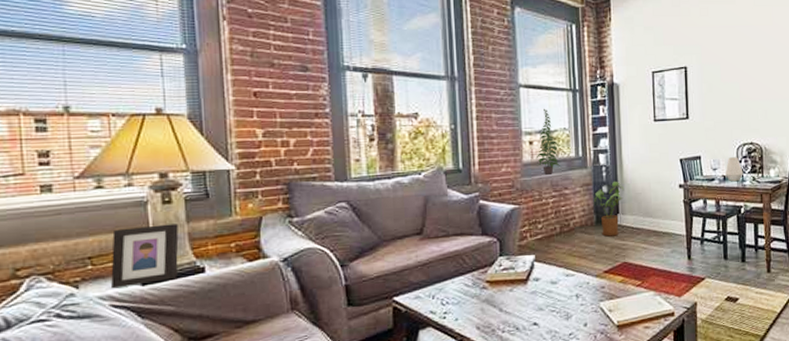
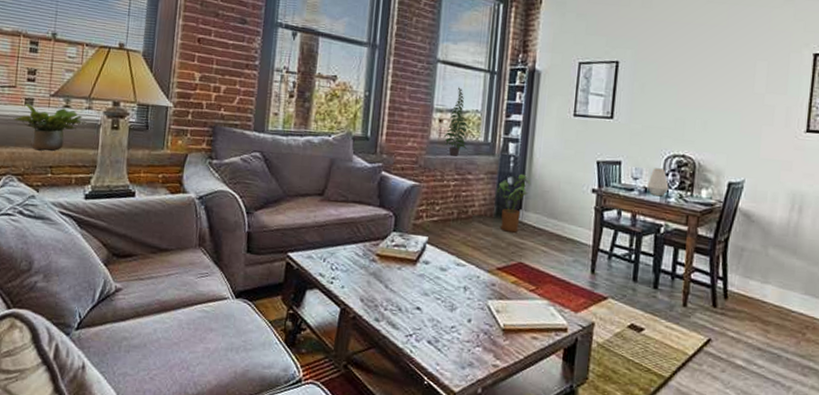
potted plant: none [27,190,129,242] -> present [13,103,87,151]
picture frame: present [111,223,179,289] -> none [62,145,121,199]

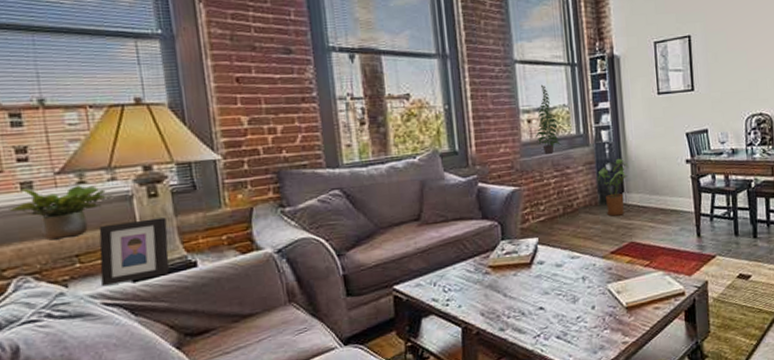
picture frame: none [62,145,121,199] -> present [99,217,169,287]
vase: present [647,168,669,197] -> none [734,129,753,155]

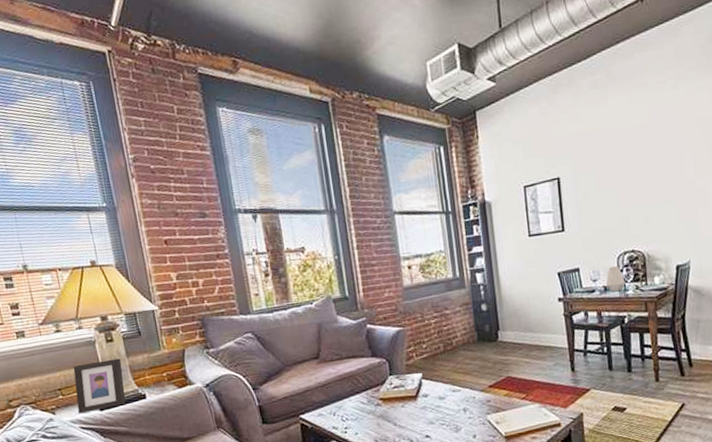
potted plant: present [9,185,113,241] -> none [10,333,81,378]
plant: present [535,84,561,154] -> none [415,233,439,297]
house plant: present [598,158,629,218] -> none [474,298,504,354]
vase: none [734,129,753,155] -> present [606,266,626,292]

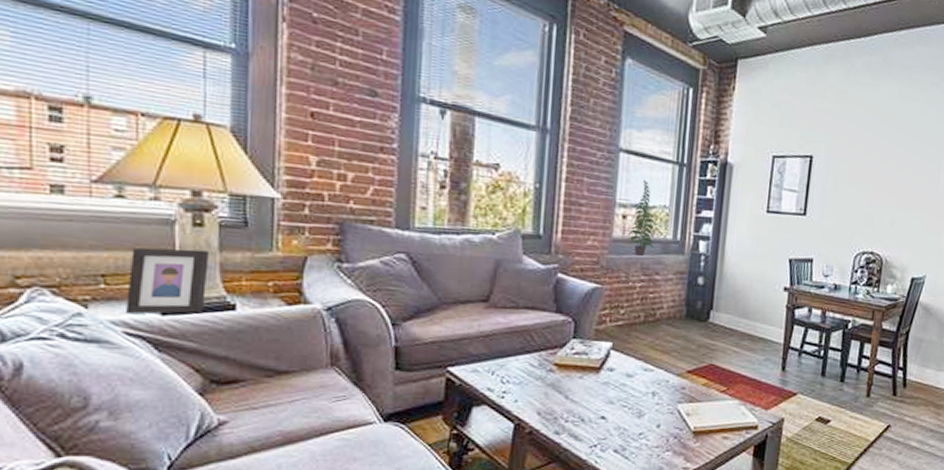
plant: none [415,233,439,297] -> present [627,180,655,256]
vase: present [606,266,626,292] -> none [837,265,858,293]

